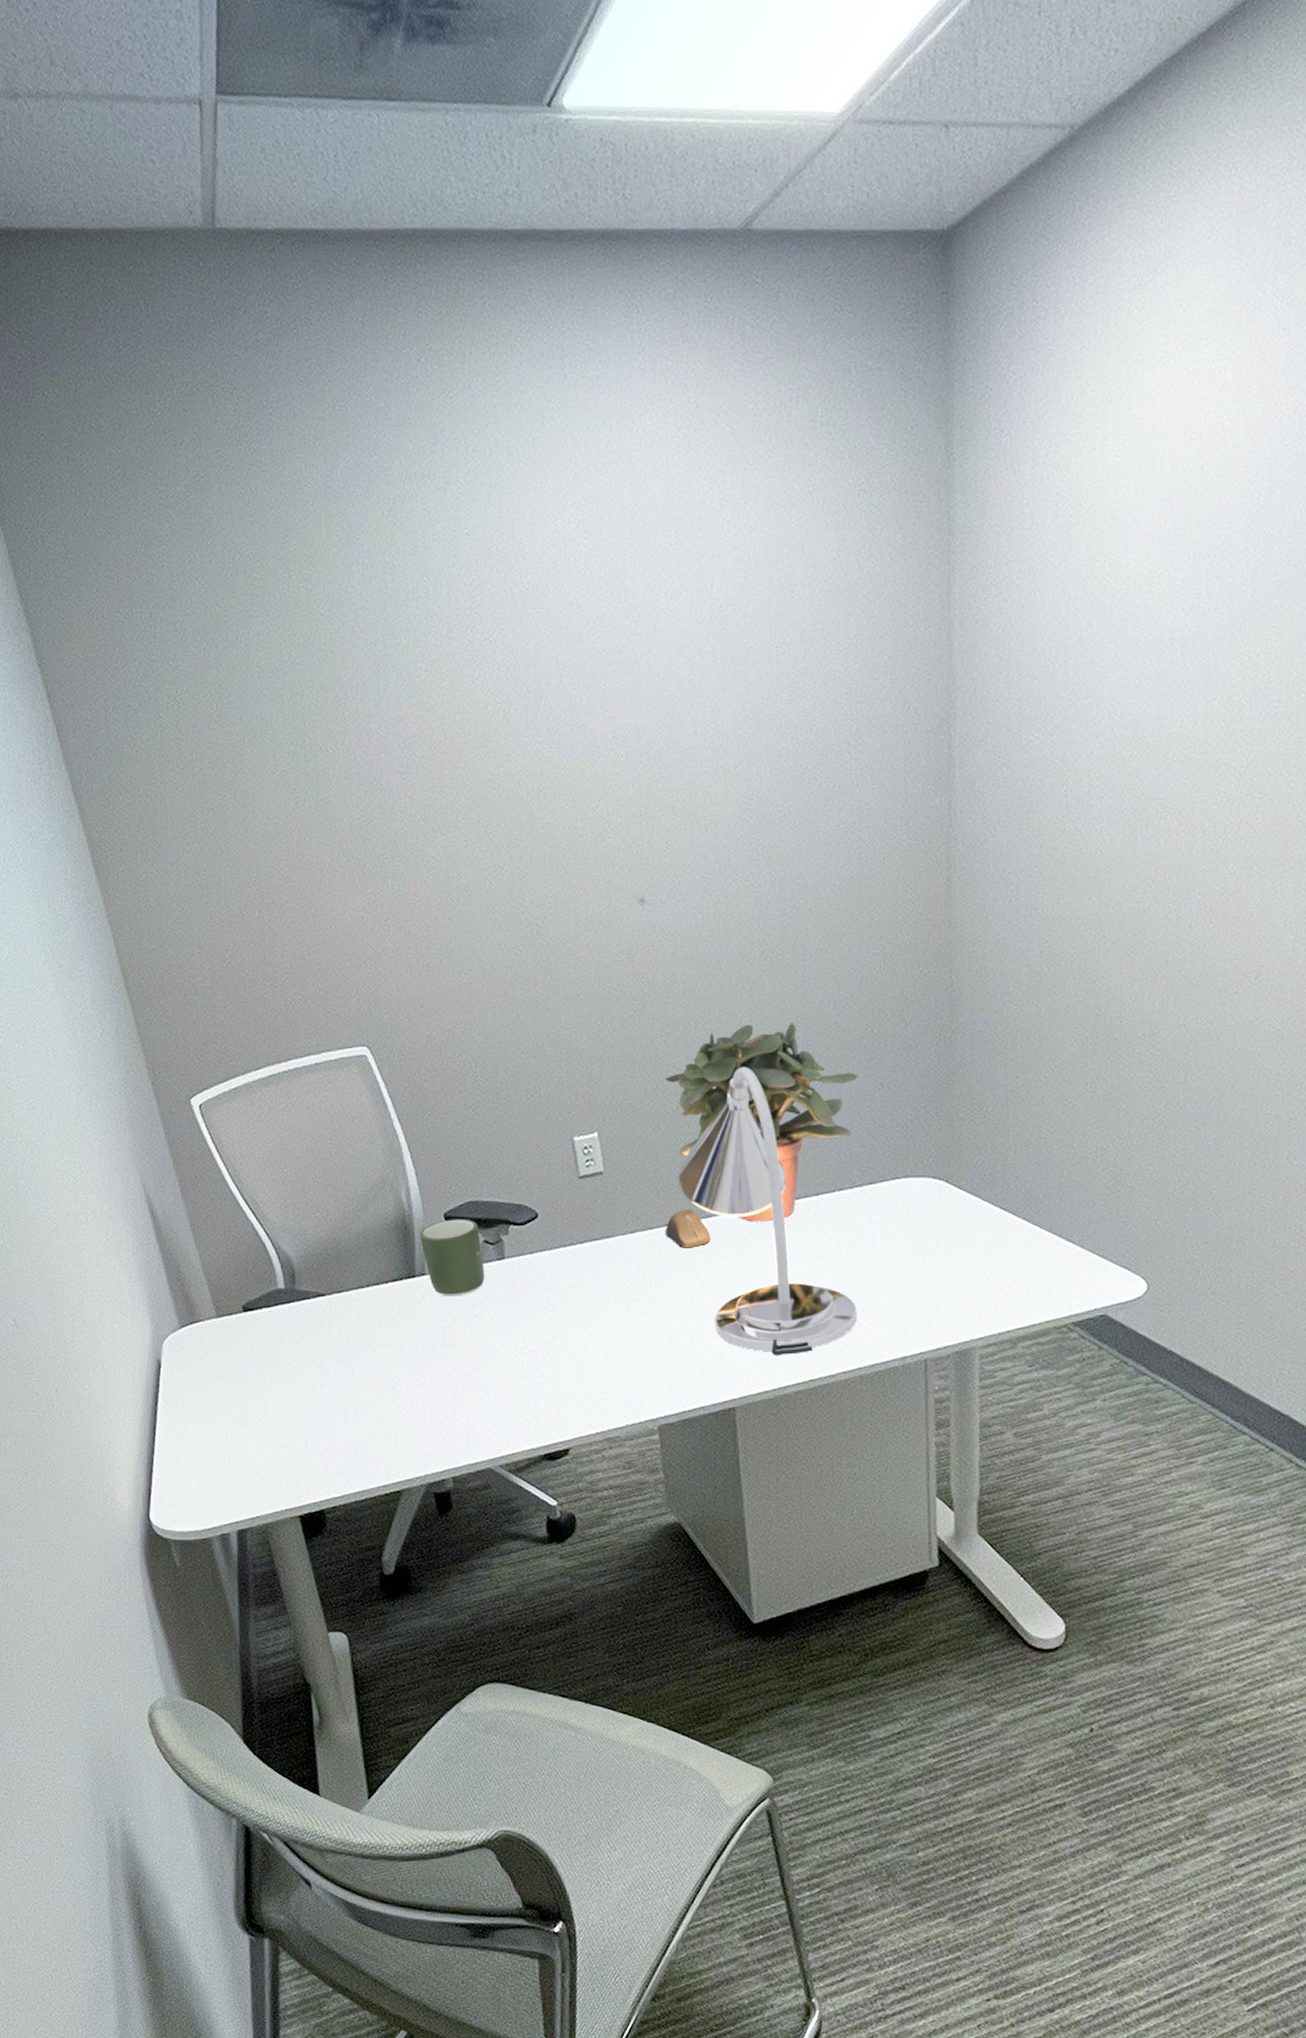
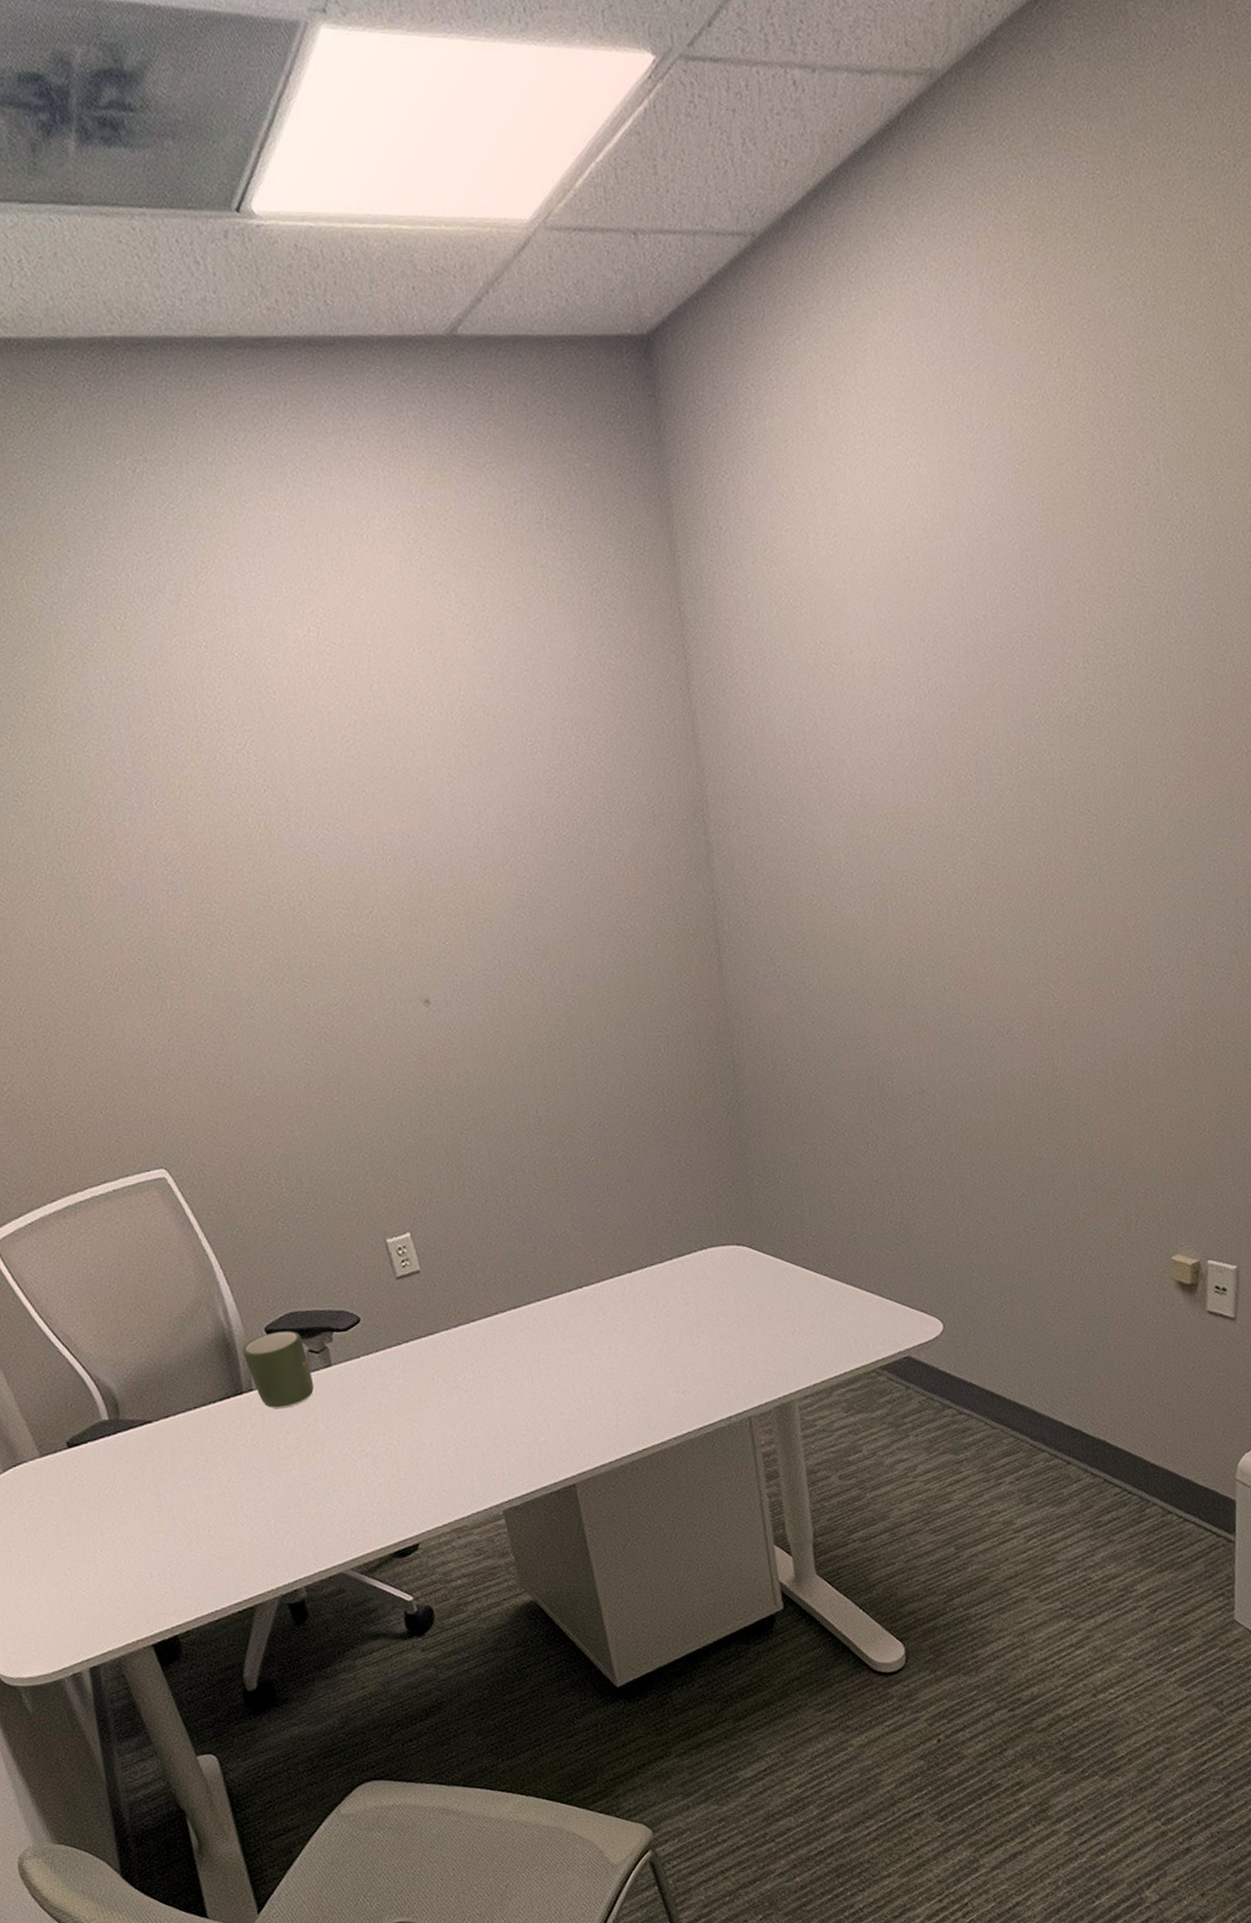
potted plant: present [664,1023,859,1222] -> none [470,1109,656,1305]
computer mouse: present [665,1209,711,1248] -> none [487,1298,534,1337]
table lamp: present [678,1067,857,1356] -> none [493,1155,681,1430]

